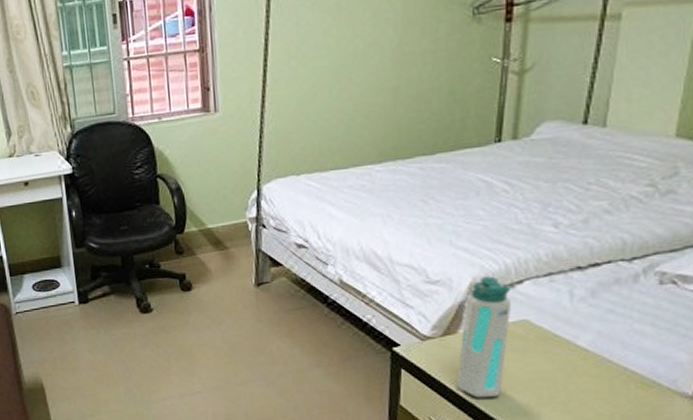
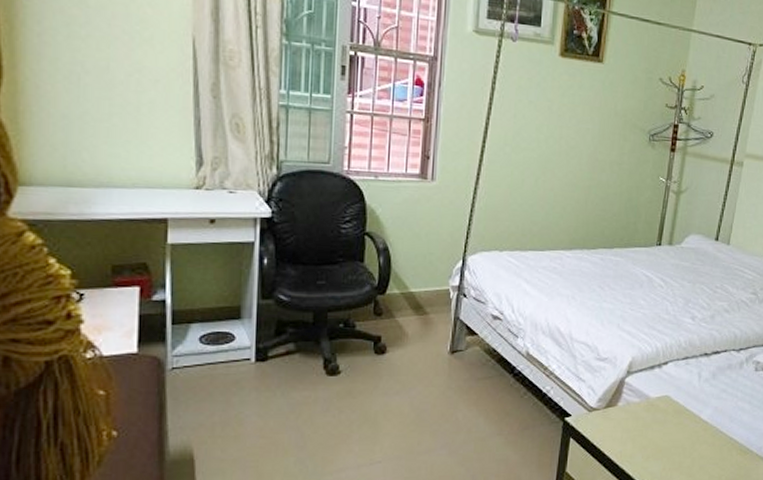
water bottle: present [457,276,512,398] -> none [613,357,659,464]

